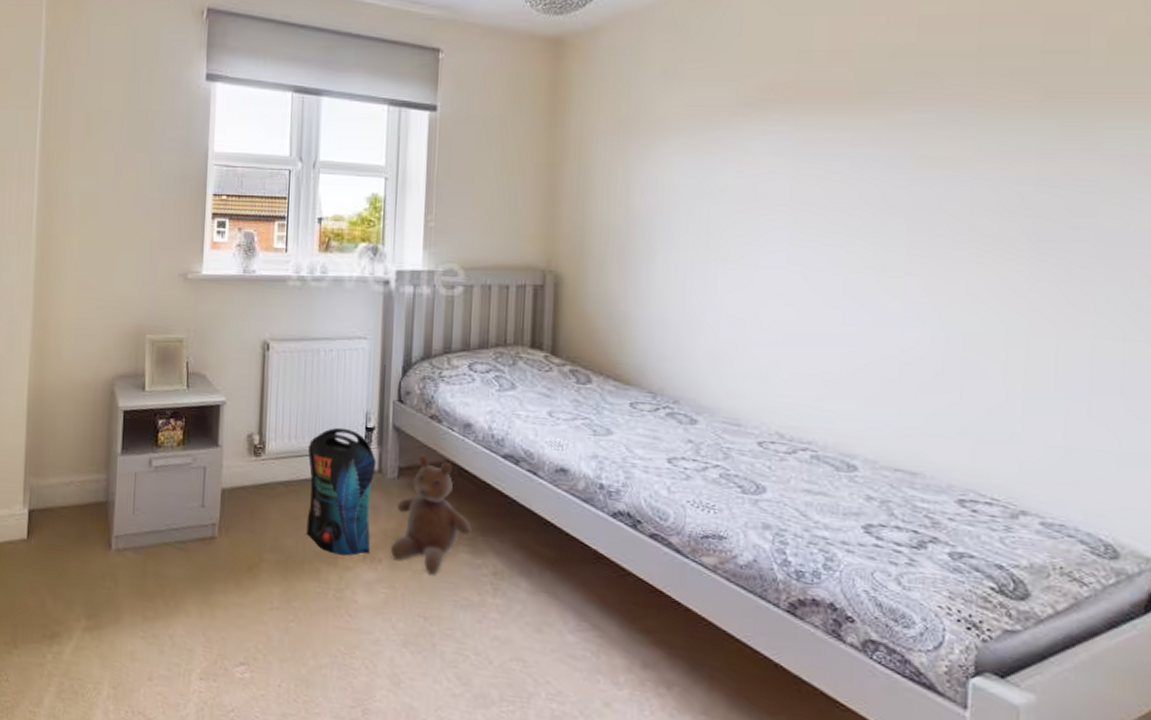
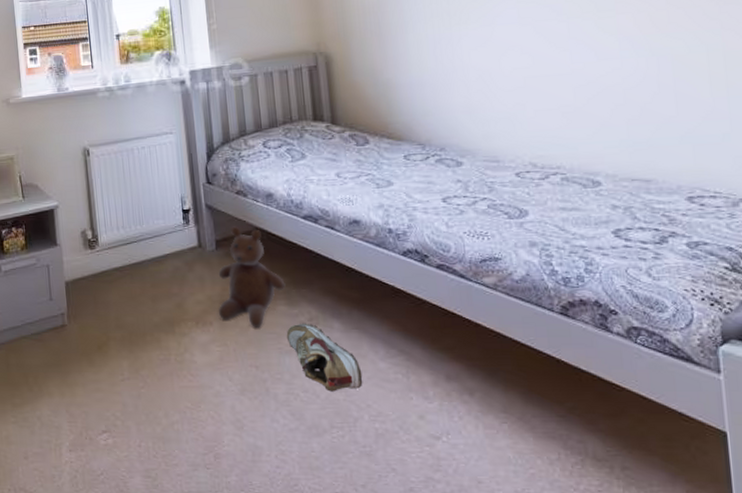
pouch: present [306,427,377,556] -> none [135,213,202,324]
athletic shoe: none [464,575,546,661] -> present [286,323,363,392]

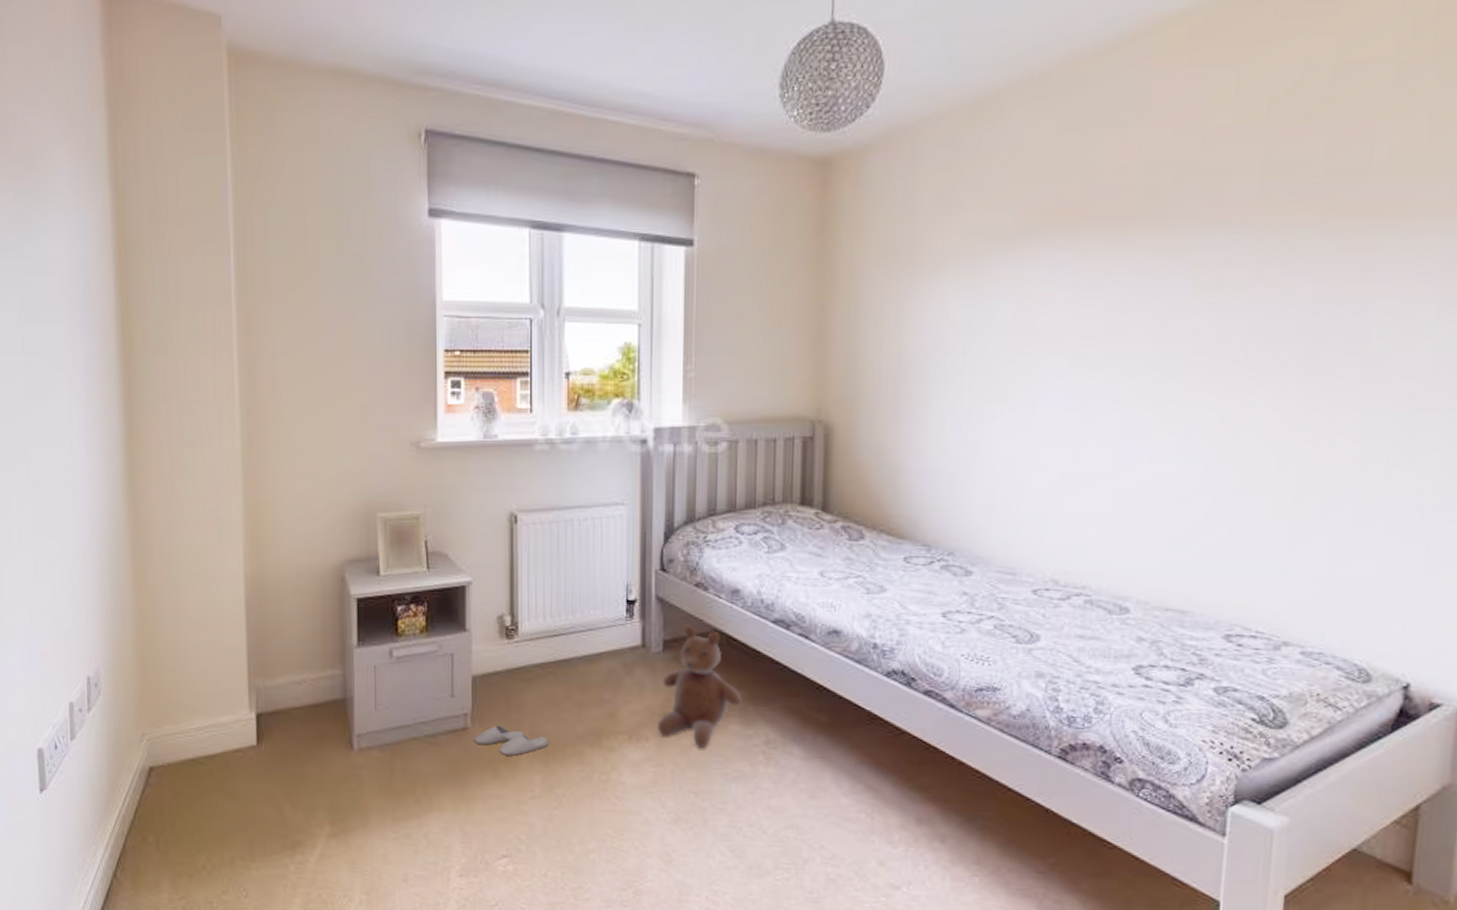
slippers: none [71,320,131,346] -> present [475,724,549,756]
athletic shoe: present [286,323,363,392] -> none [735,746,820,828]

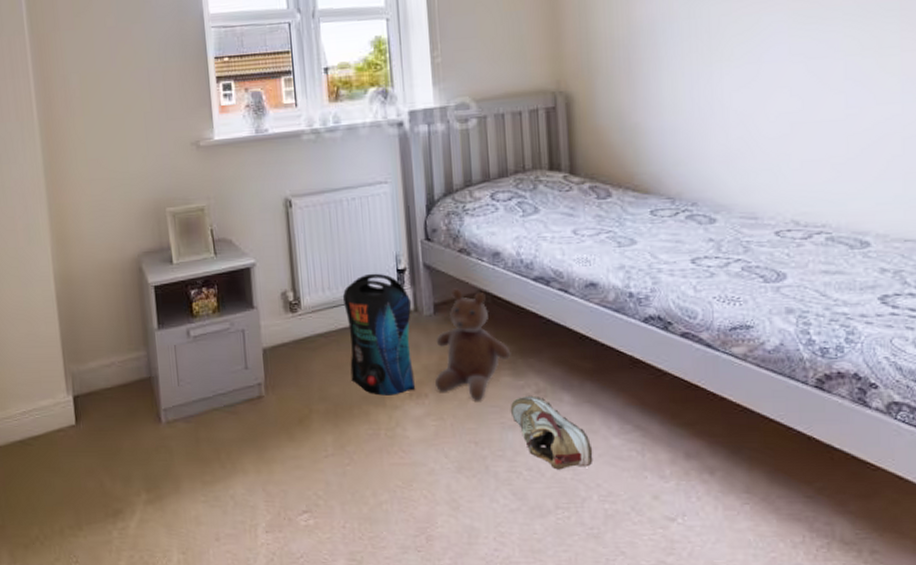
slippers: present [475,724,549,756] -> none [269,391,337,419]
pouch: none [564,602,640,737] -> present [342,273,416,396]
athletic shoe: none [735,746,820,828] -> present [510,395,593,470]

